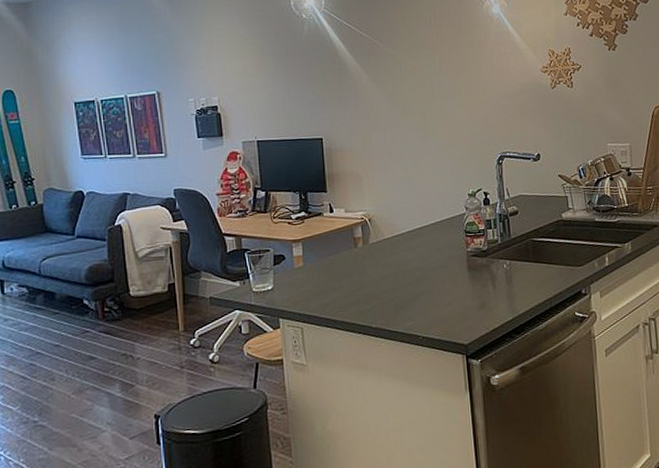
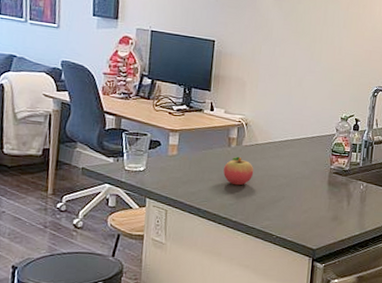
fruit: none [354,256,387,288] -> present [223,156,254,186]

